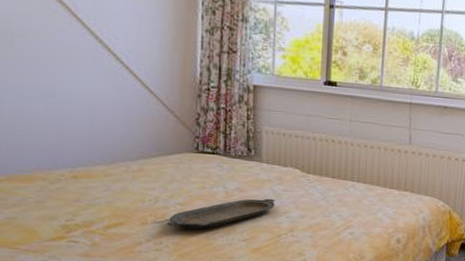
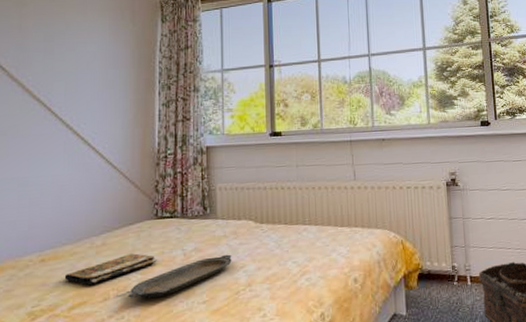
book: none [99,183,198,209] -> present [64,253,158,286]

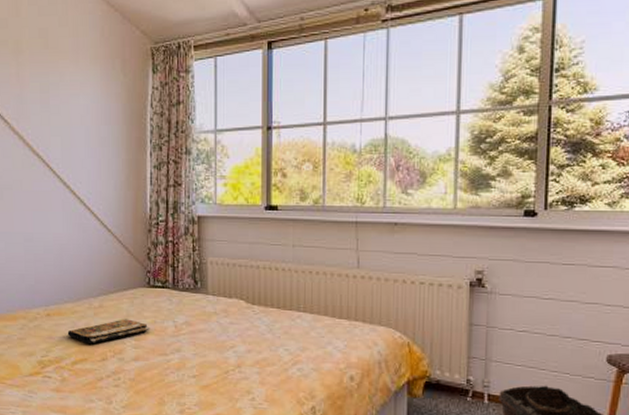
serving tray: present [128,254,232,298] -> none [123,332,222,365]

